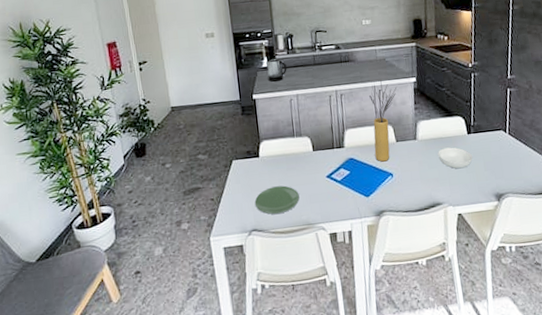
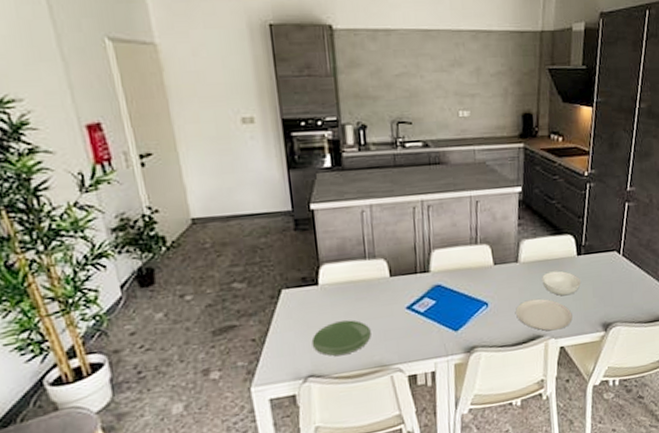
kettle: present [266,58,287,82] -> none [329,156,358,187]
vase: present [368,79,397,162] -> none [462,187,499,289]
plate: none [417,171,468,200] -> present [516,298,573,331]

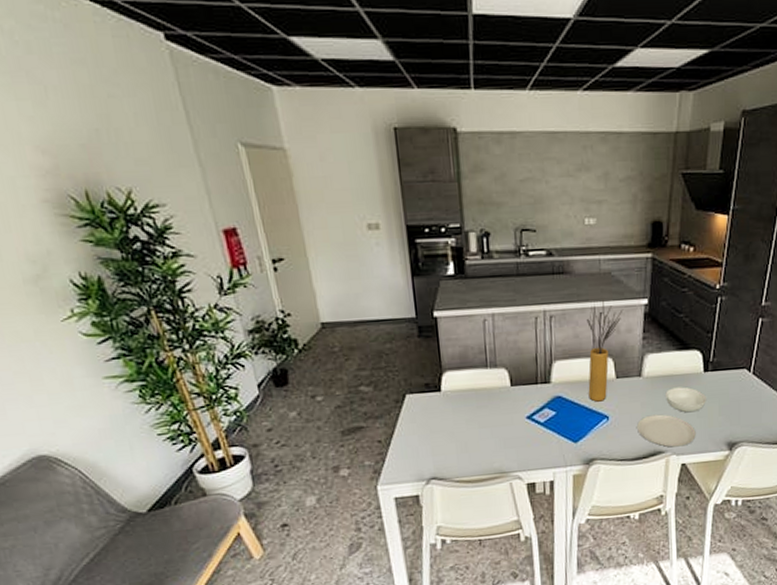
plate: present [311,320,371,356] -> none [434,427,492,461]
vase: none [462,187,499,289] -> present [586,299,623,402]

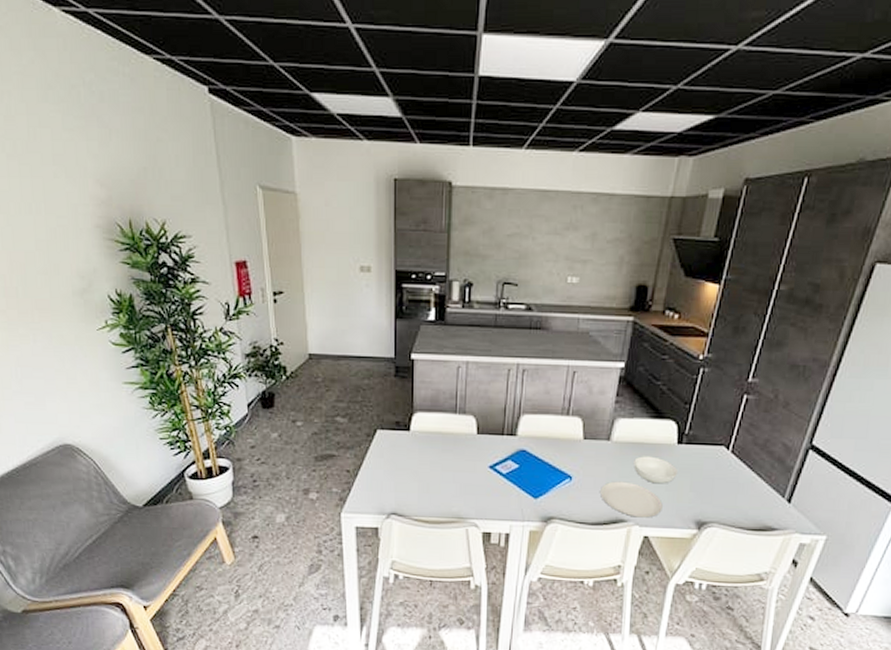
vase: present [586,299,623,402] -> none [553,358,598,461]

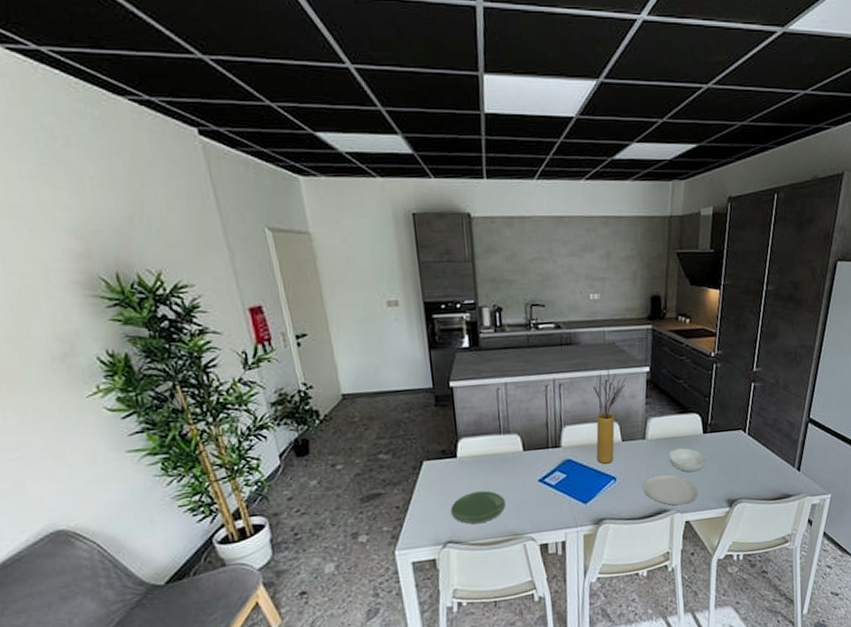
plate: none [398,468,453,501] -> present [450,491,506,525]
vase: none [553,358,598,461] -> present [592,367,627,464]

